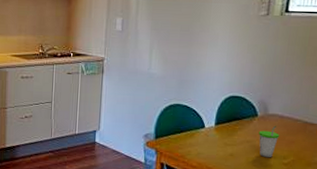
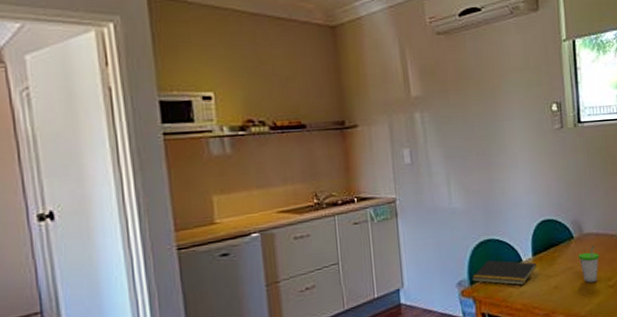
notepad: none [158,121,217,148] -> present [472,260,537,286]

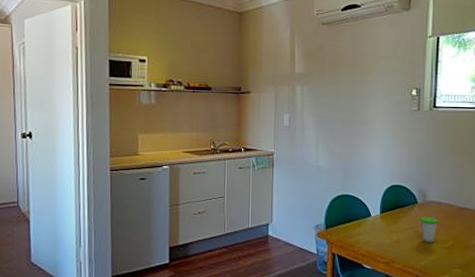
notepad: present [472,260,537,286] -> none [328,211,383,236]

